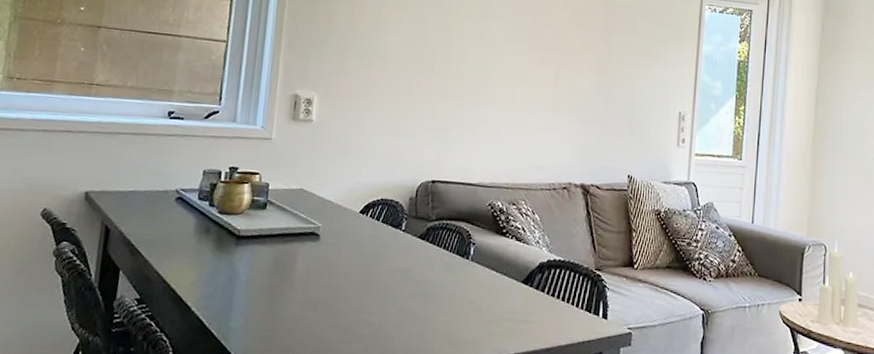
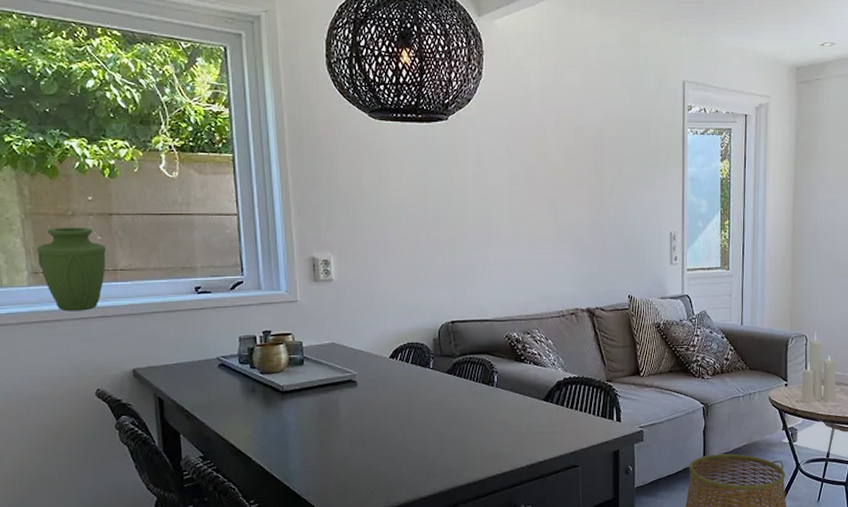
vase: none [15,34,87,123] -> present [37,227,106,312]

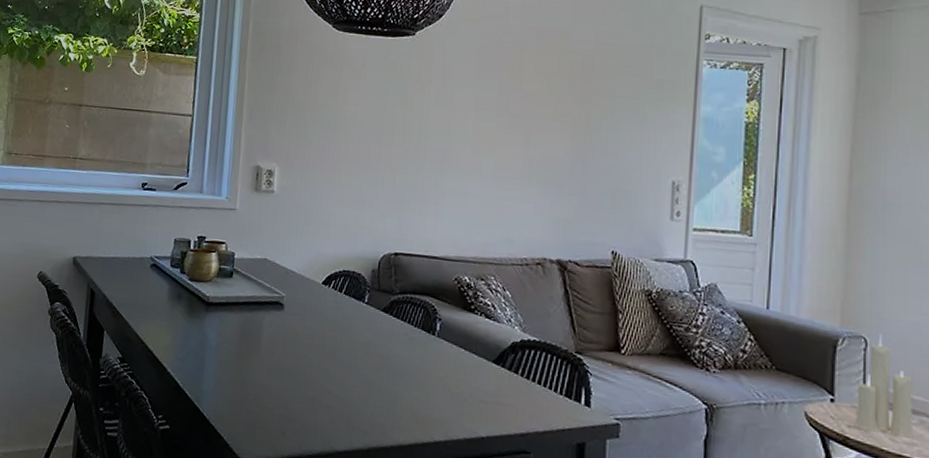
vase: present [37,227,106,312] -> none [13,113,71,194]

